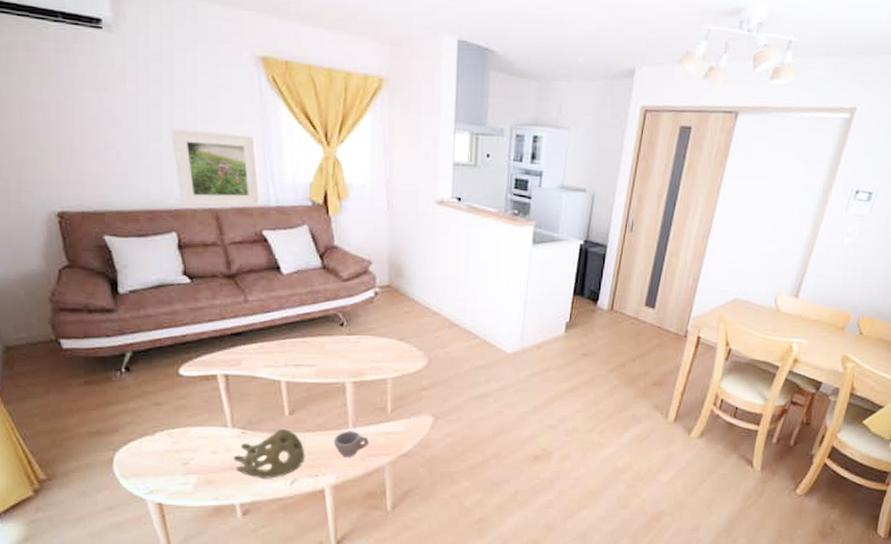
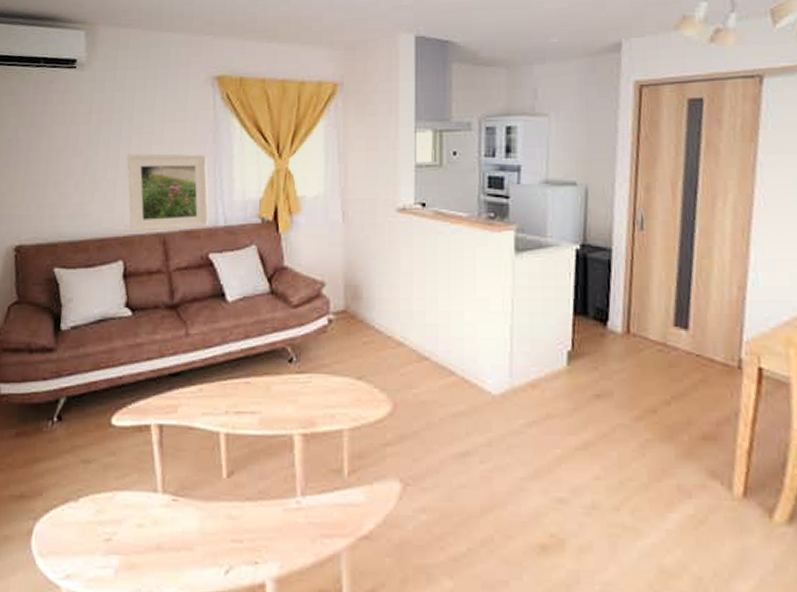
decorative bowl: present [234,429,305,478] -> none [162,496,244,564]
cup: present [333,431,369,457] -> none [278,500,321,538]

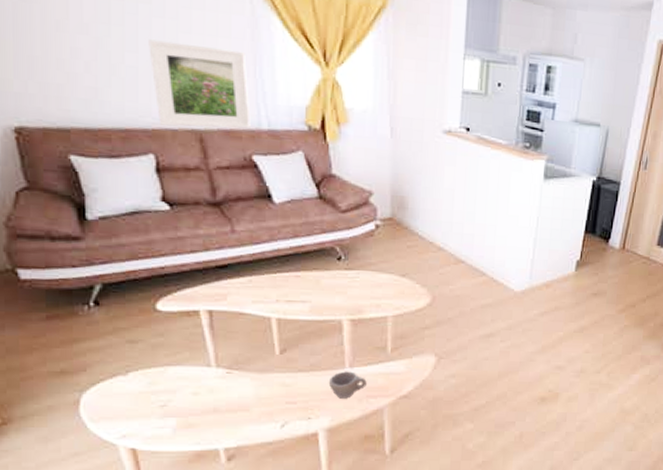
cup: none [278,500,321,538] -> present [328,371,367,399]

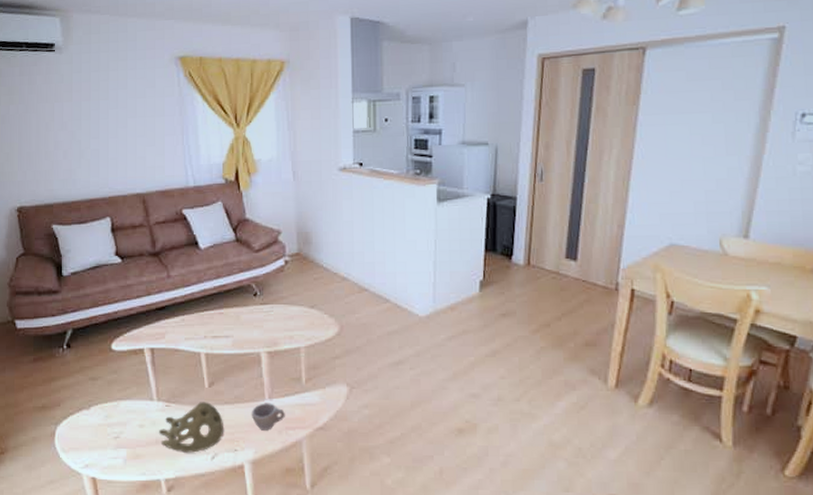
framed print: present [149,39,251,129] -> none [106,125,180,193]
decorative bowl: none [218,369,297,421] -> present [159,402,225,453]

